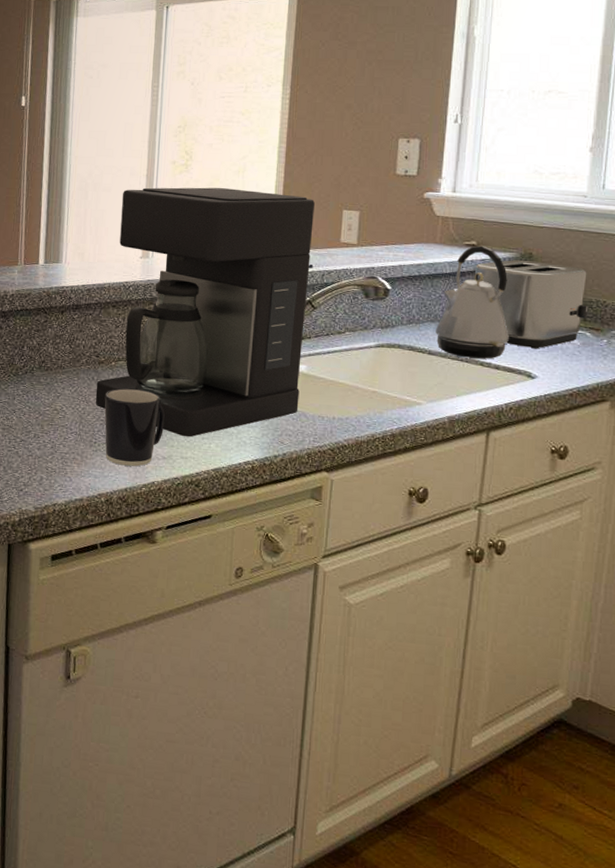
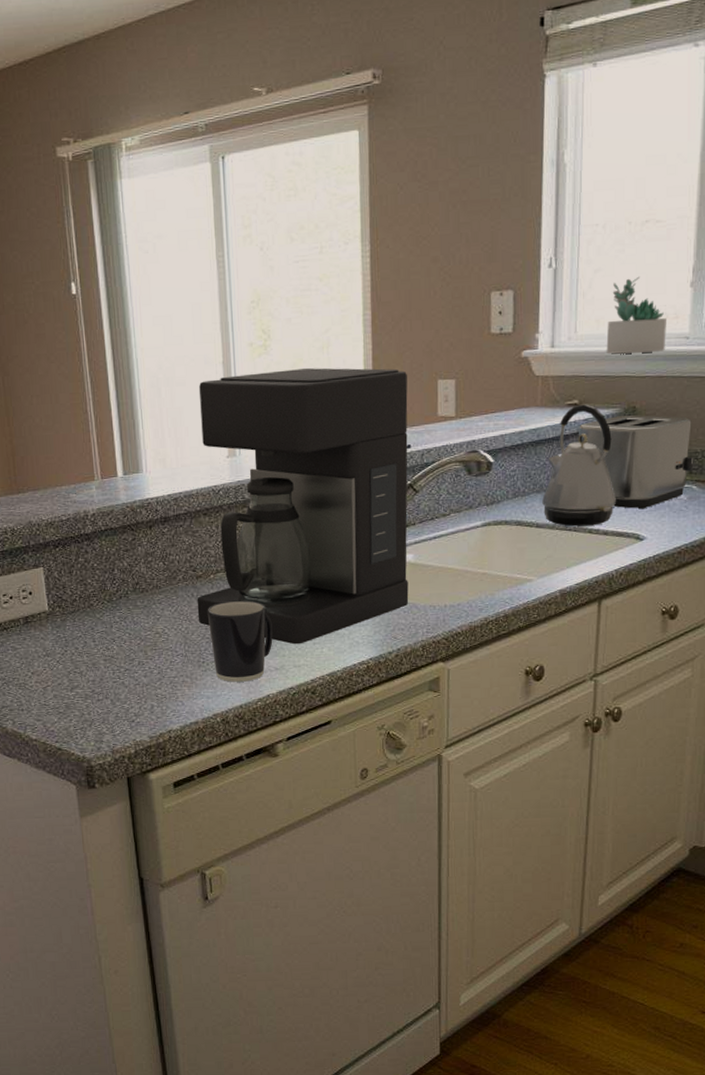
succulent plant: none [505,138,565,206] -> present [606,276,666,355]

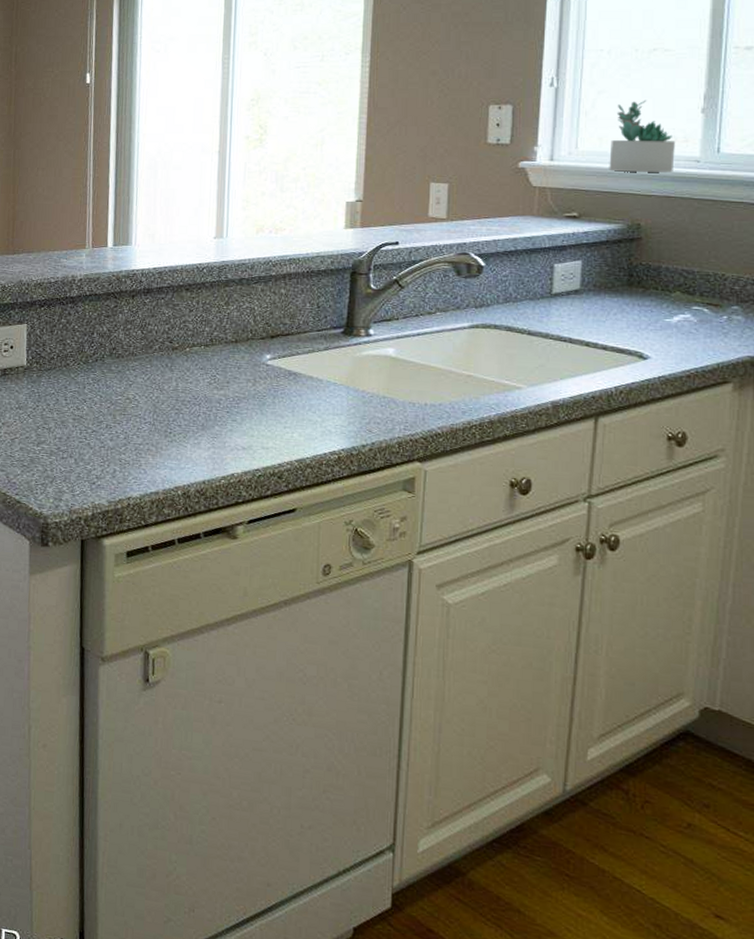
coffee maker: present [197,368,409,645] -> none [169,162,399,426]
mug: present [207,600,273,682] -> none [179,375,243,458]
kettle: present [542,404,616,527] -> none [535,217,617,339]
toaster: present [578,415,694,509] -> none [576,232,705,328]

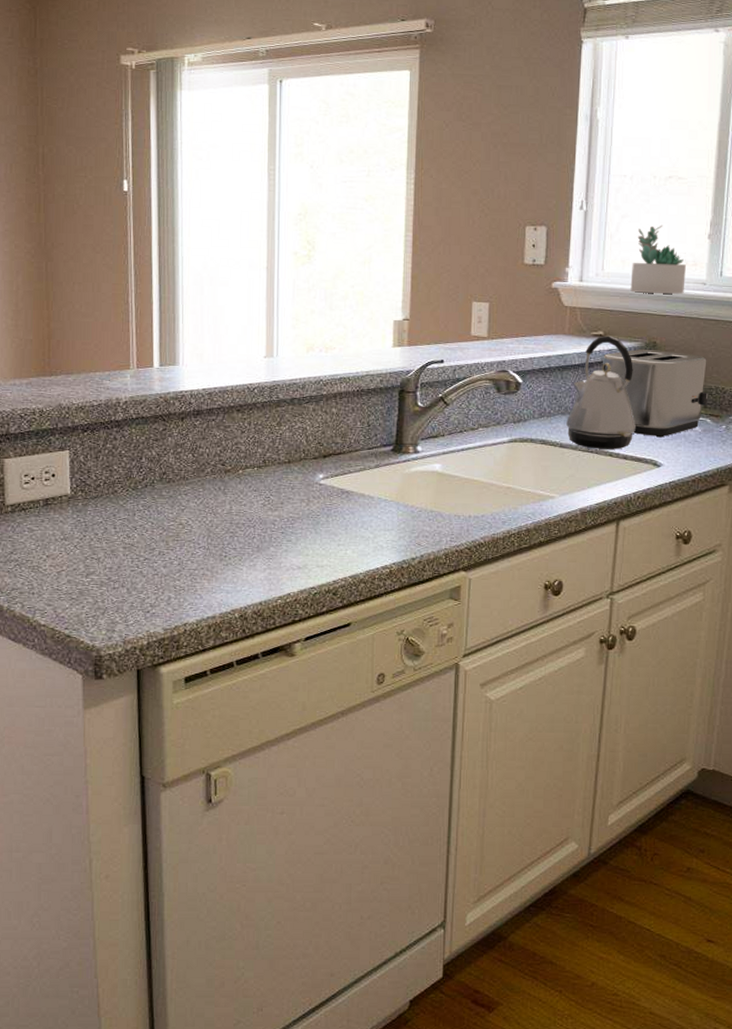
kettle: none [535,217,617,339] -> present [566,336,636,450]
toaster: none [576,232,705,328] -> present [602,349,709,438]

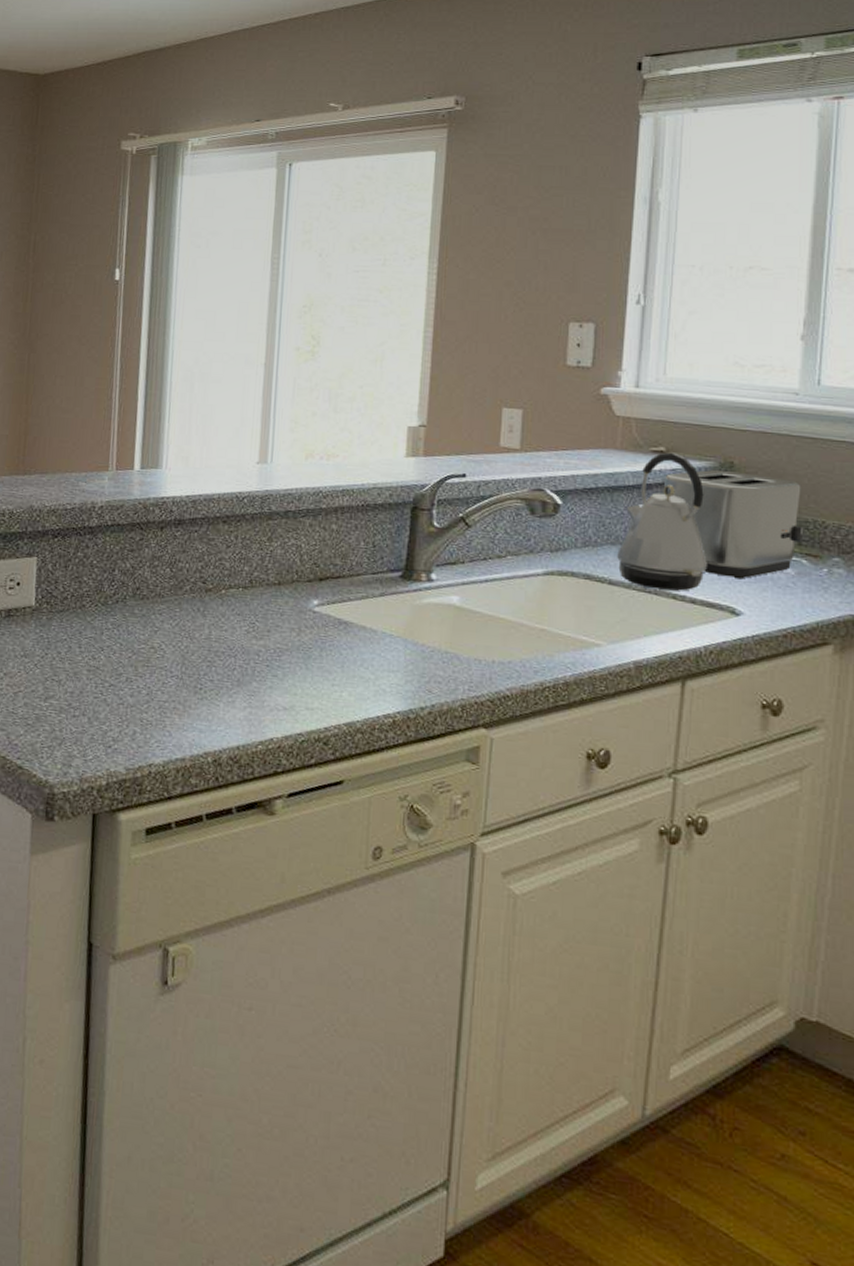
succulent plant: present [630,225,686,294] -> none [700,323,772,405]

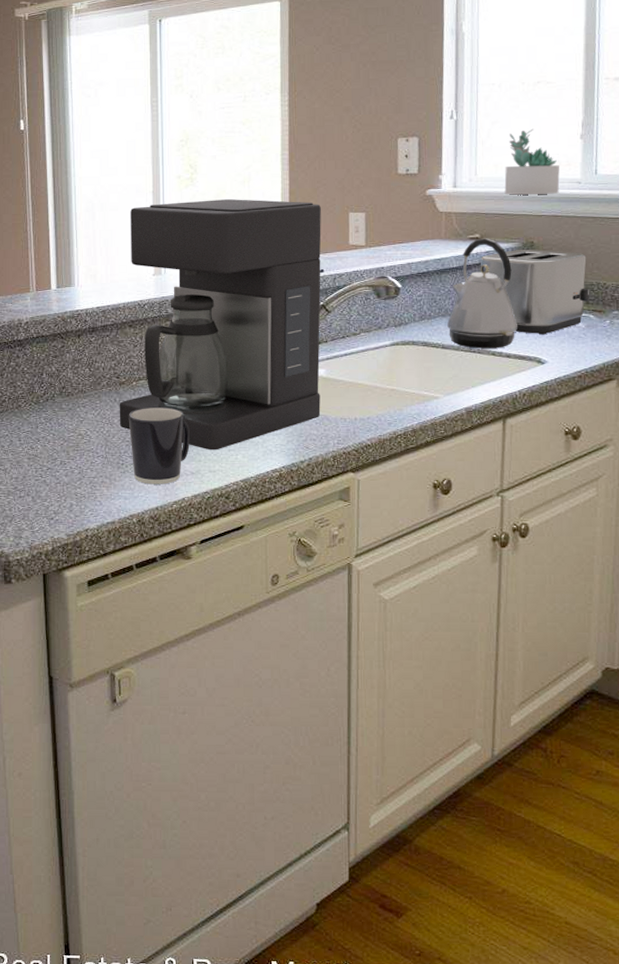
coffee maker: none [201,378,468,684] -> present [119,199,321,451]
mug: none [212,622,286,719] -> present [128,406,190,484]
succulent plant: none [700,323,772,405] -> present [504,128,560,195]

